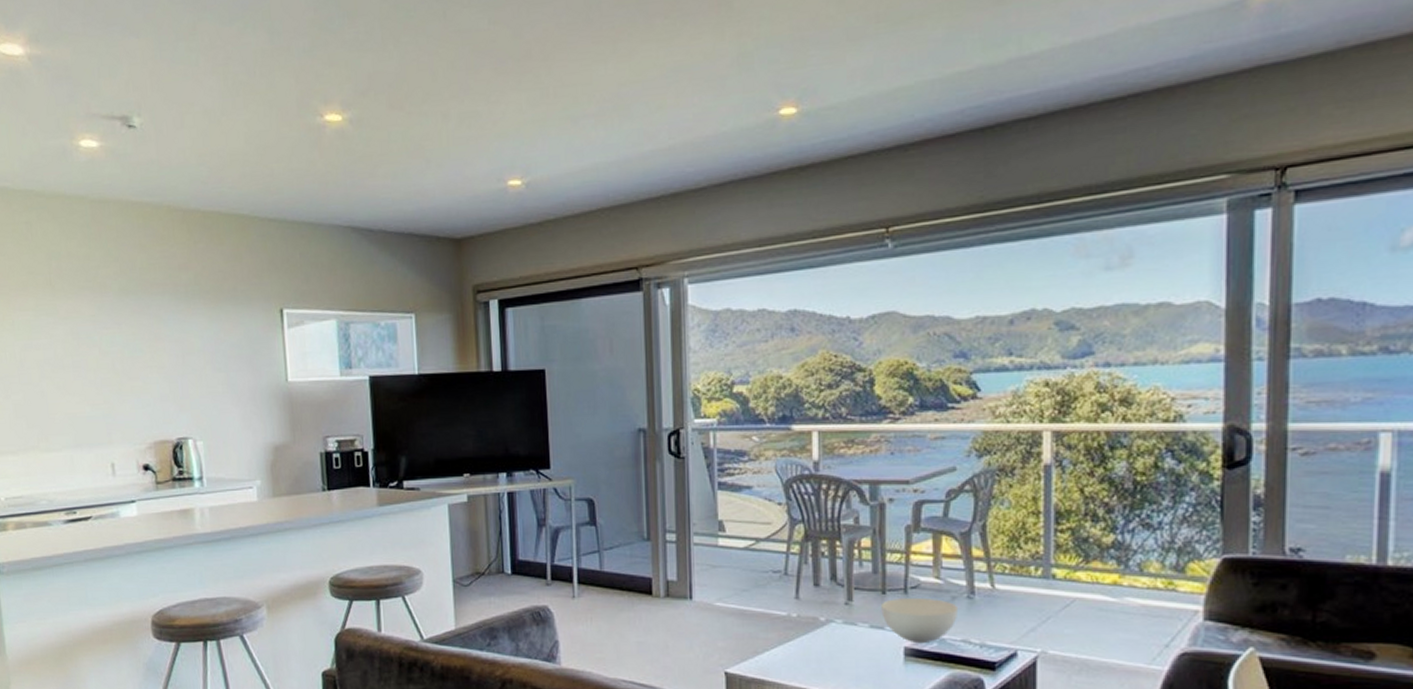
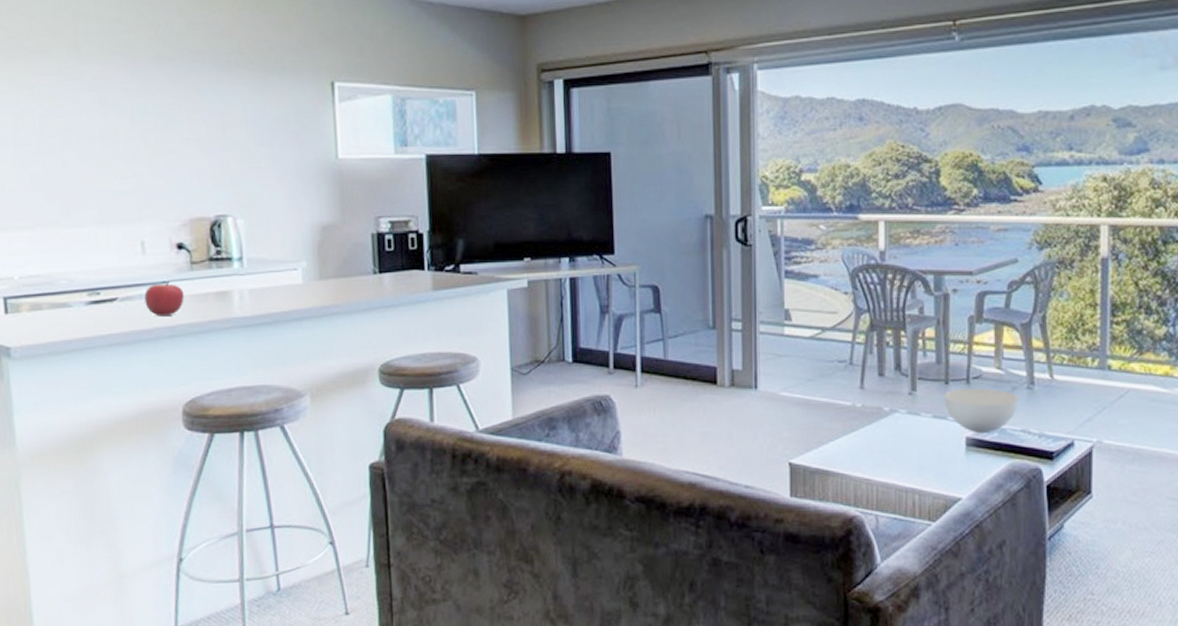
fruit: none [115,500,151,534] -> present [144,280,184,317]

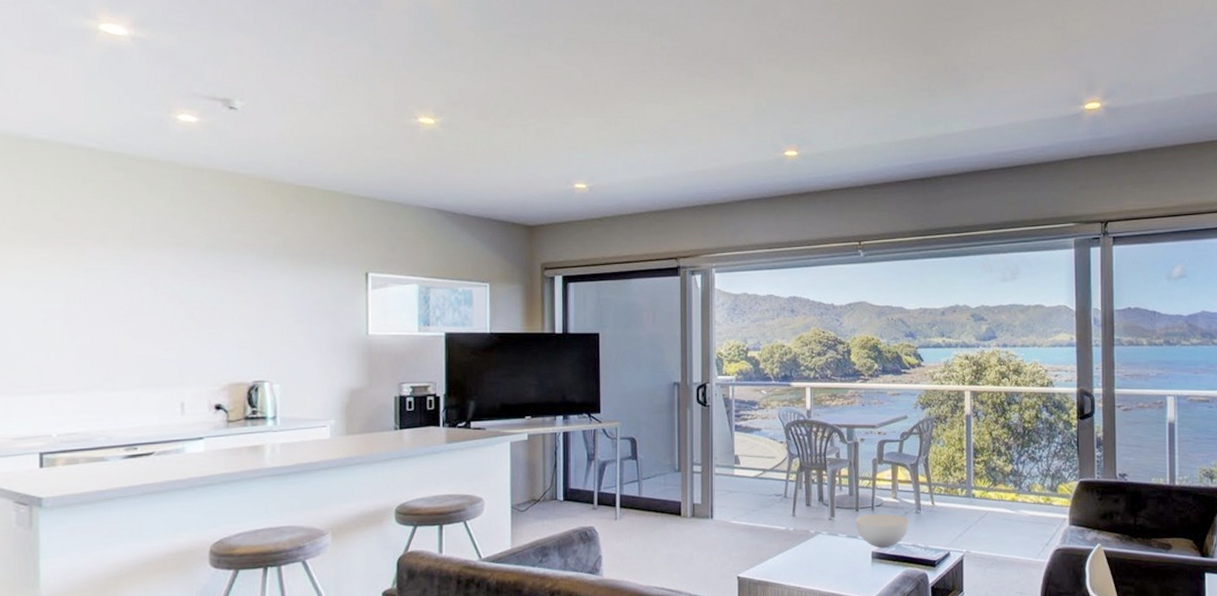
fruit: present [144,280,184,317] -> none [181,437,219,468]

